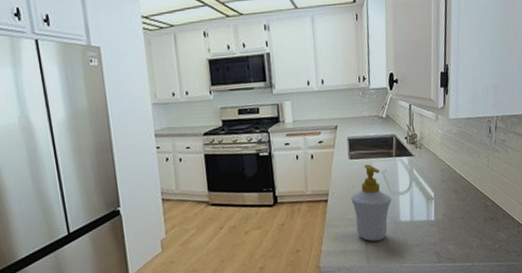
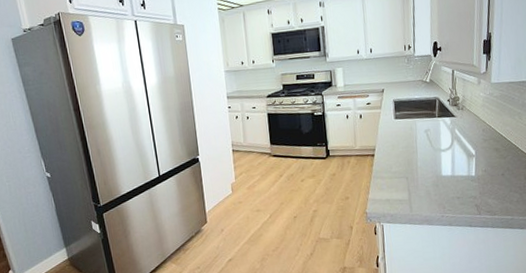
soap bottle: present [351,164,392,242] -> none [395,124,434,193]

